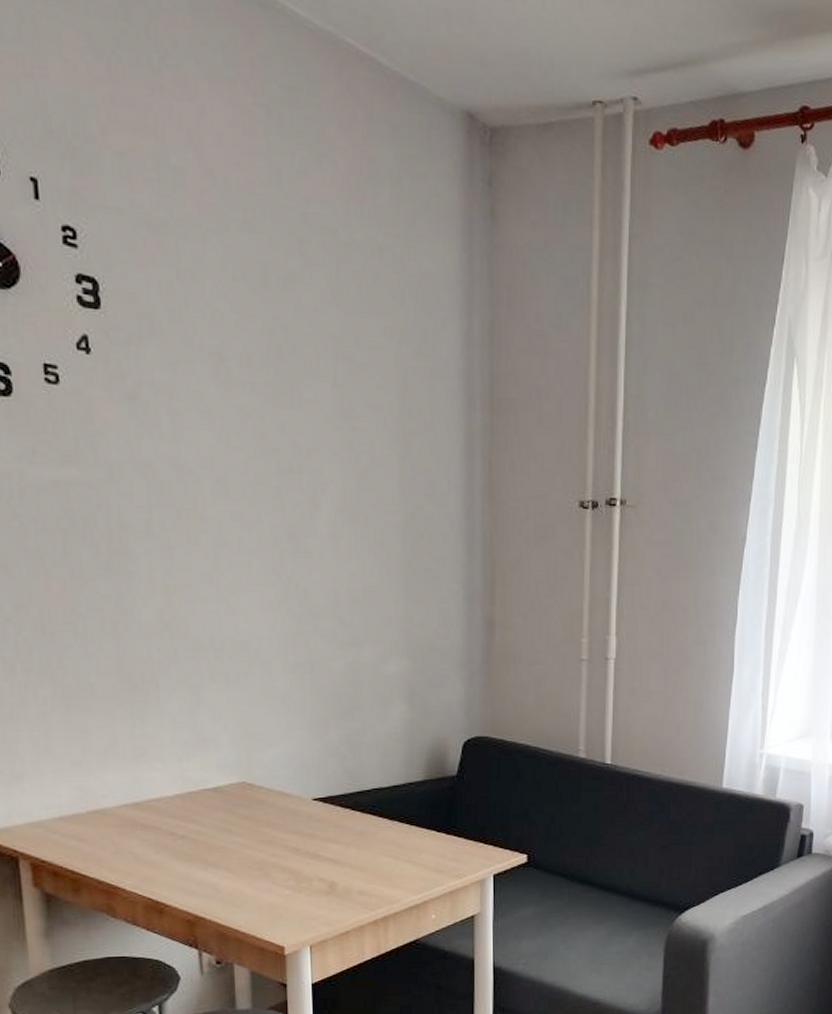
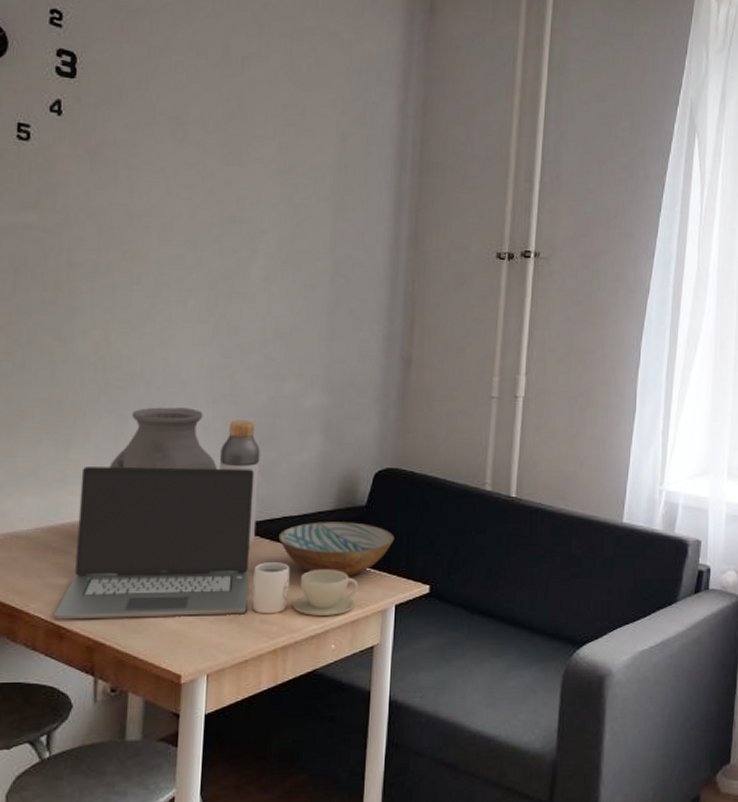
laptop: none [149,740,344,896] -> present [53,466,255,620]
vase: none [188,677,300,743] -> present [109,407,217,470]
bottle: none [301,689,346,819] -> present [218,420,261,546]
mug: none [346,835,385,886] -> present [251,562,290,614]
bowl: none [369,792,488,848] -> present [278,521,394,577]
teacup: none [390,841,455,887] -> present [292,570,359,616]

